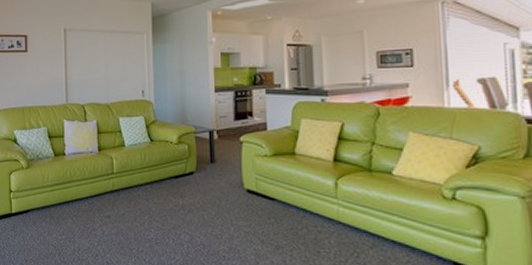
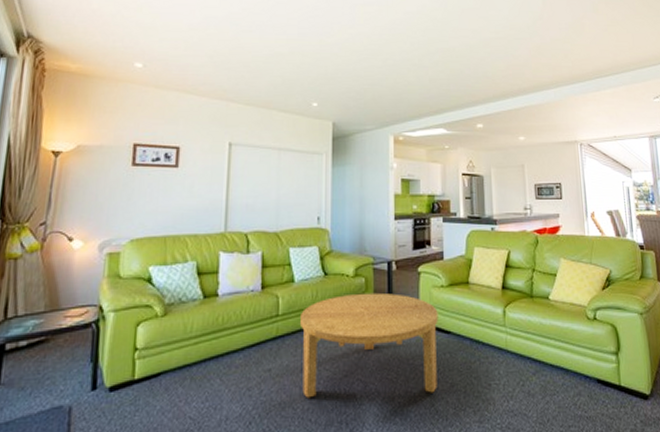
coffee table: none [132,158,262,252] -> present [300,292,438,399]

